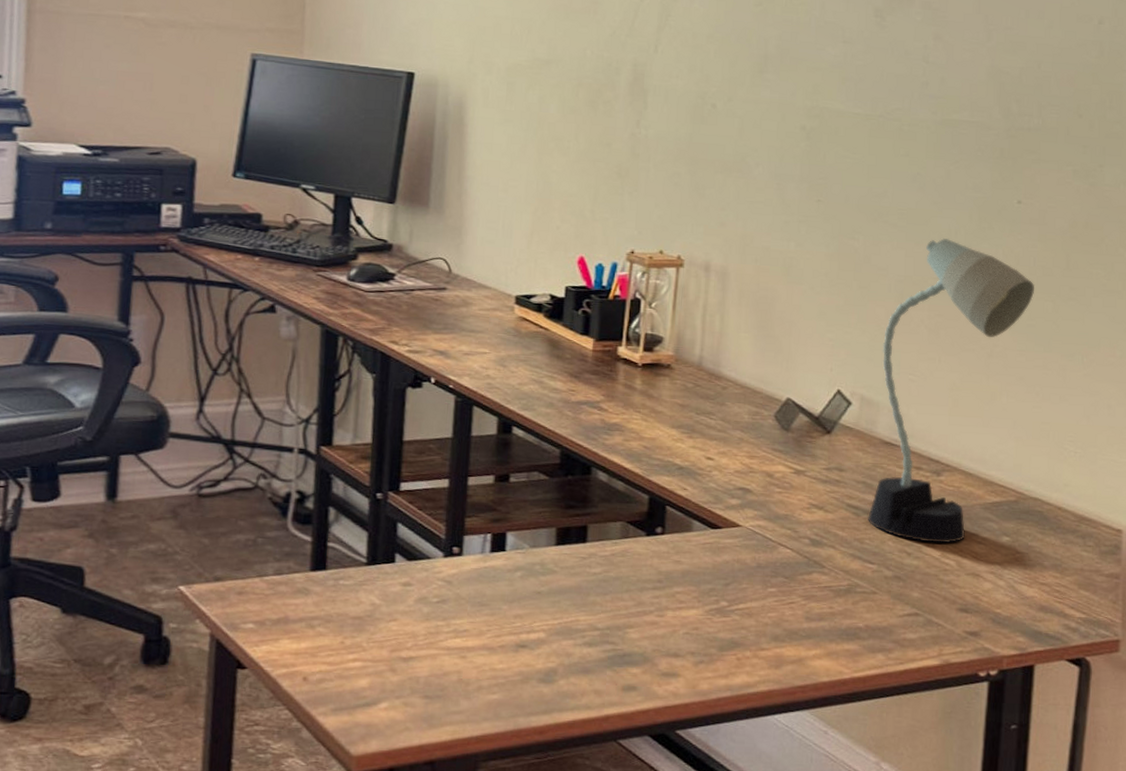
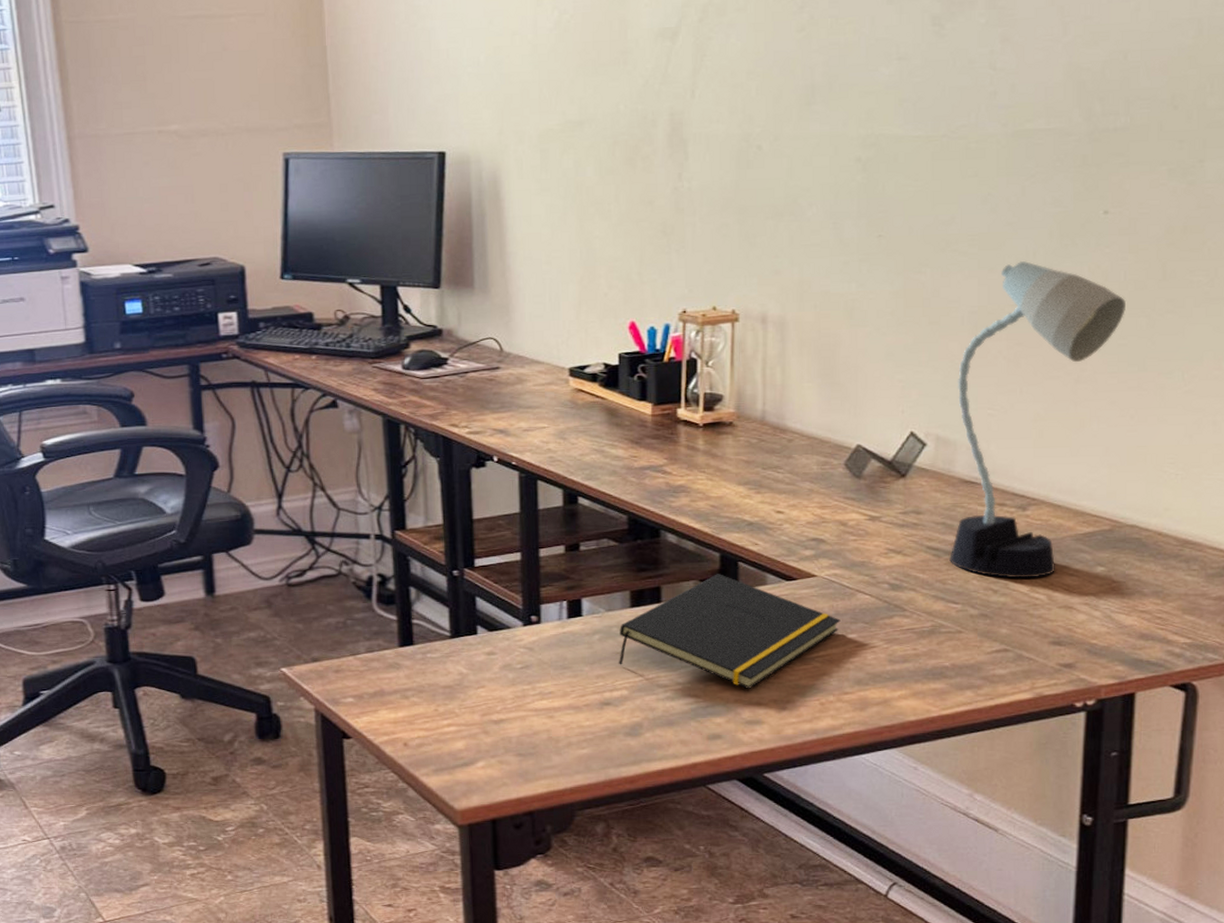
notepad: none [537,516,762,640] -> present [618,574,841,690]

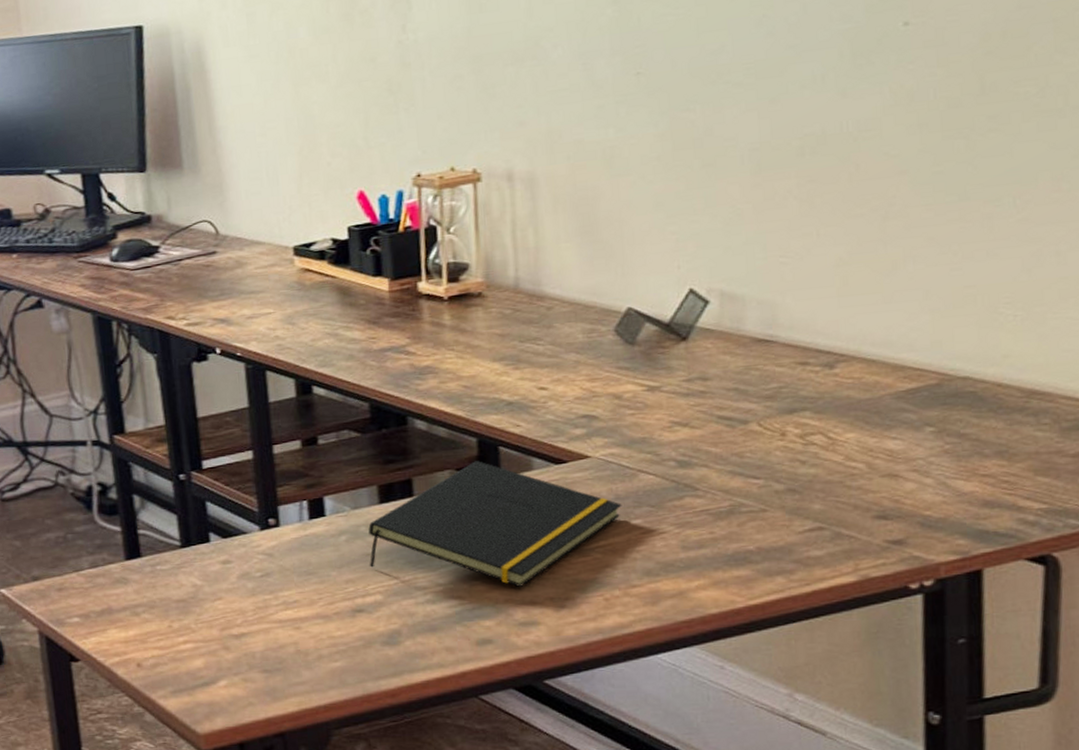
desk lamp: present [949,261,1126,579] -> none [740,87,938,446]

